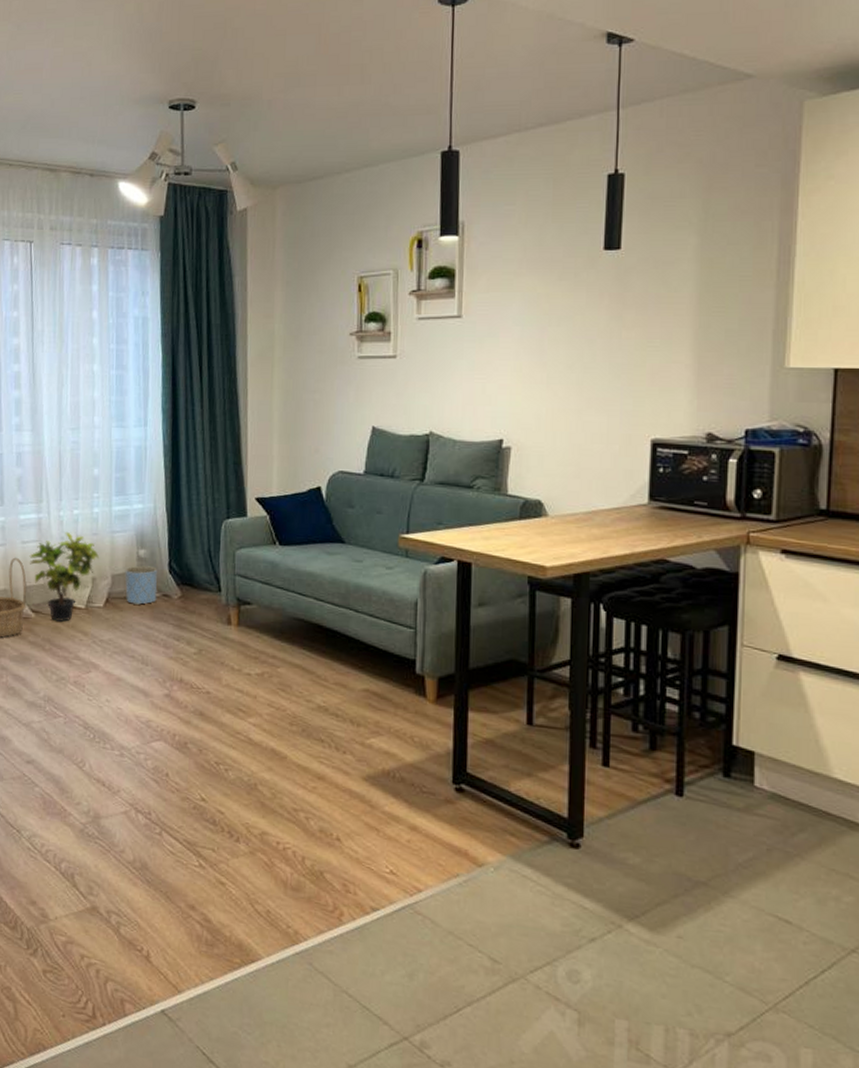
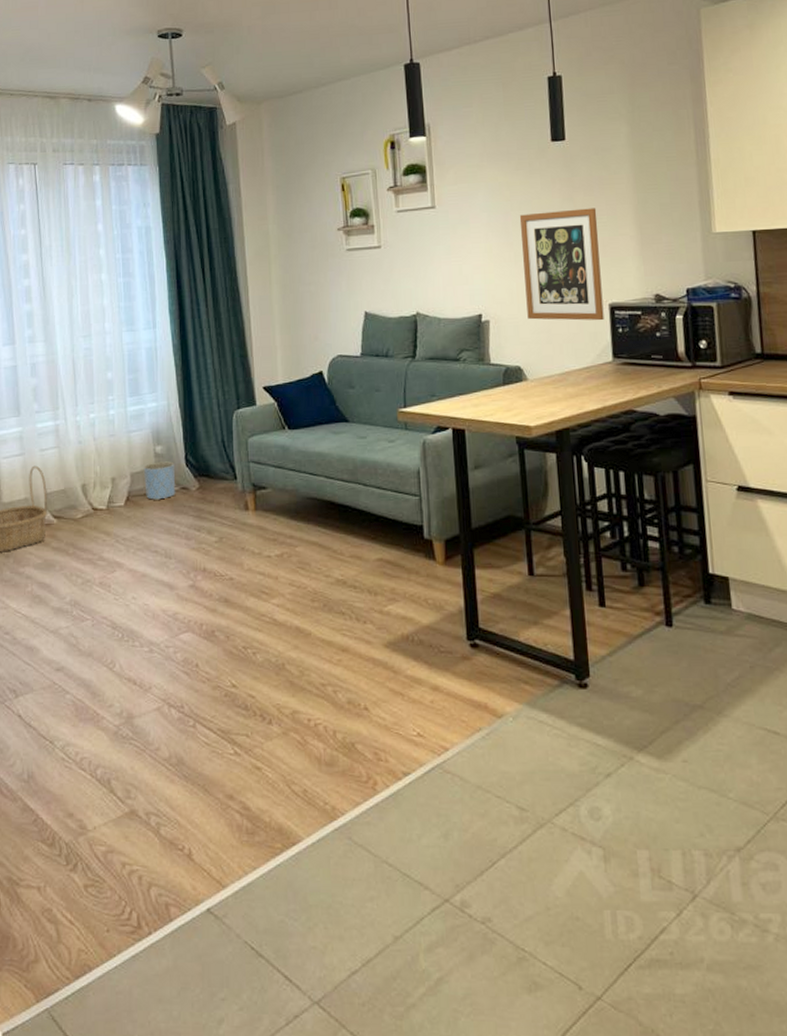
potted plant: present [29,531,100,622] -> none [48,435,118,524]
wall art: none [555,329,649,458] -> present [519,208,604,321]

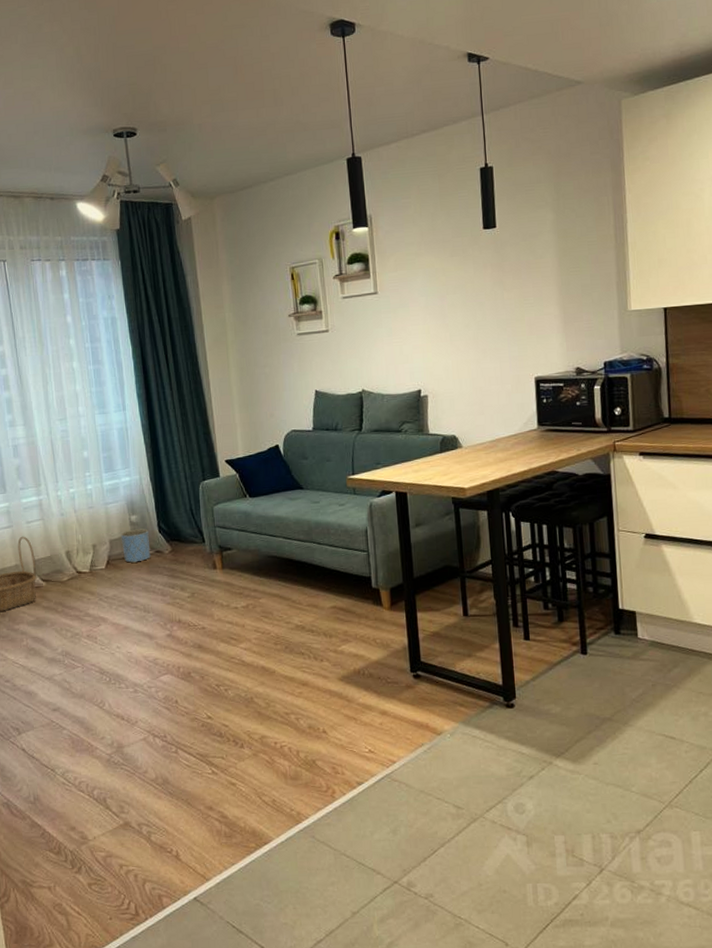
wall art: present [519,208,604,321] -> none [454,290,531,394]

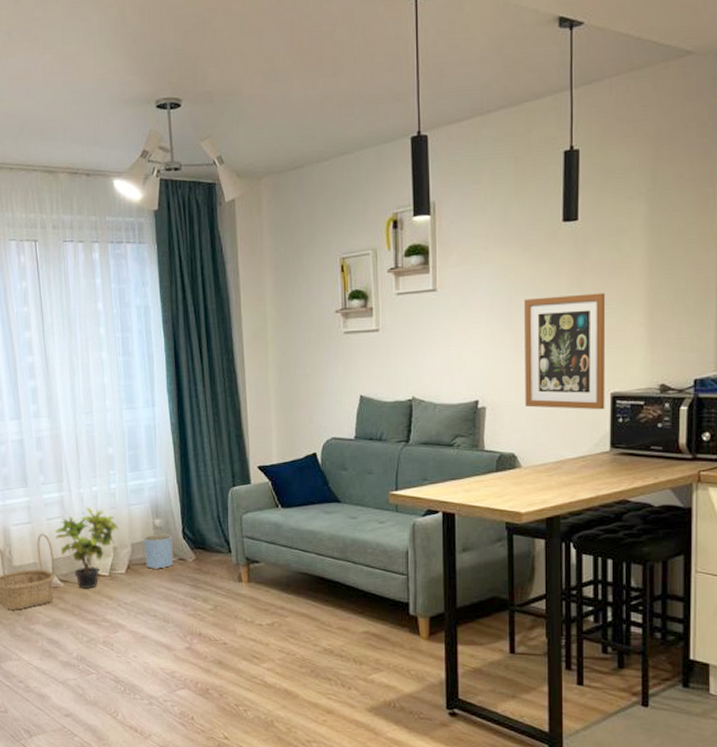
potted plant: none [35,508,98,586] -> present [55,507,119,588]
wall art: none [454,290,531,394] -> present [523,293,606,410]

